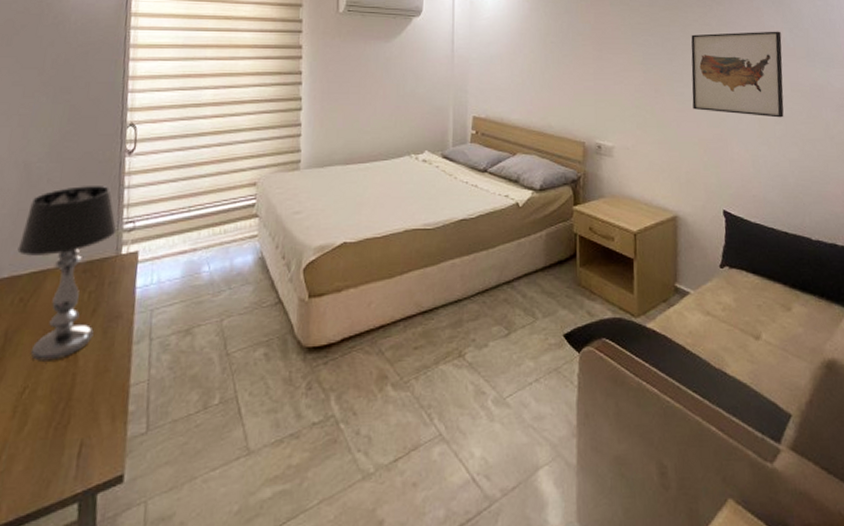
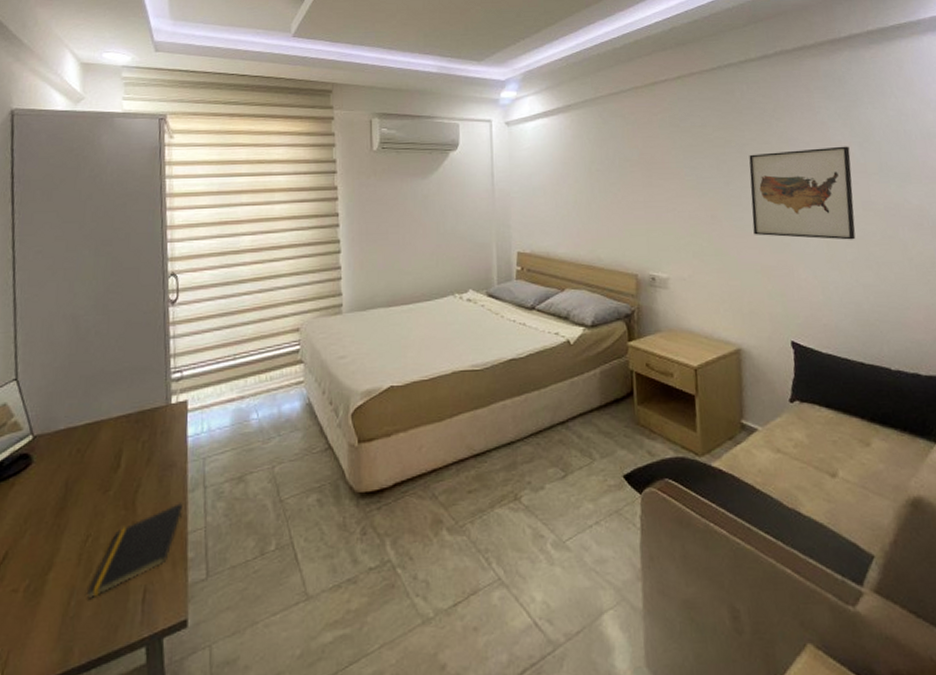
table lamp: present [17,186,117,361] -> none [71,336,165,510]
notepad: none [19,355,126,454] -> present [86,503,182,600]

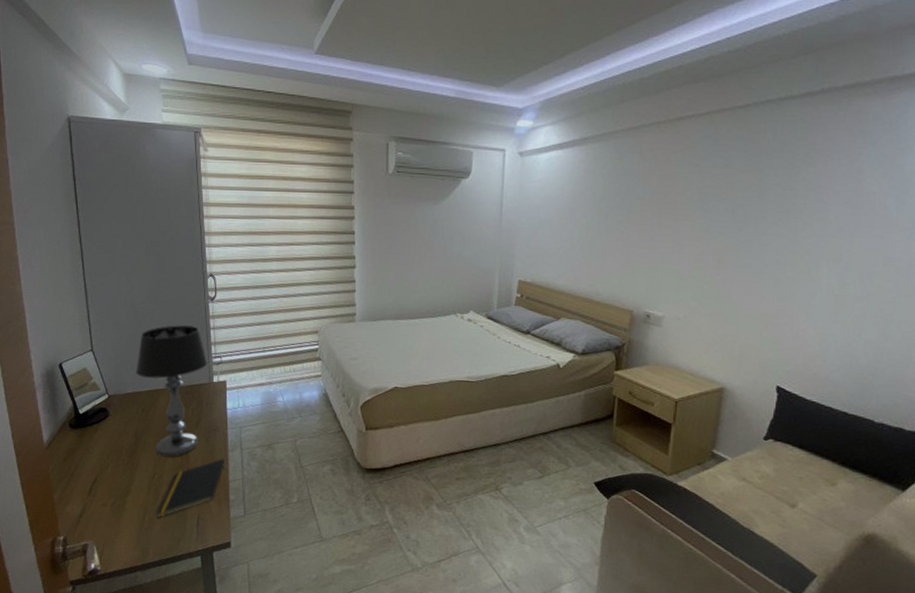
table lamp: none [71,336,165,510] -> present [136,325,208,457]
wall art: present [749,146,856,240] -> none [759,197,884,295]

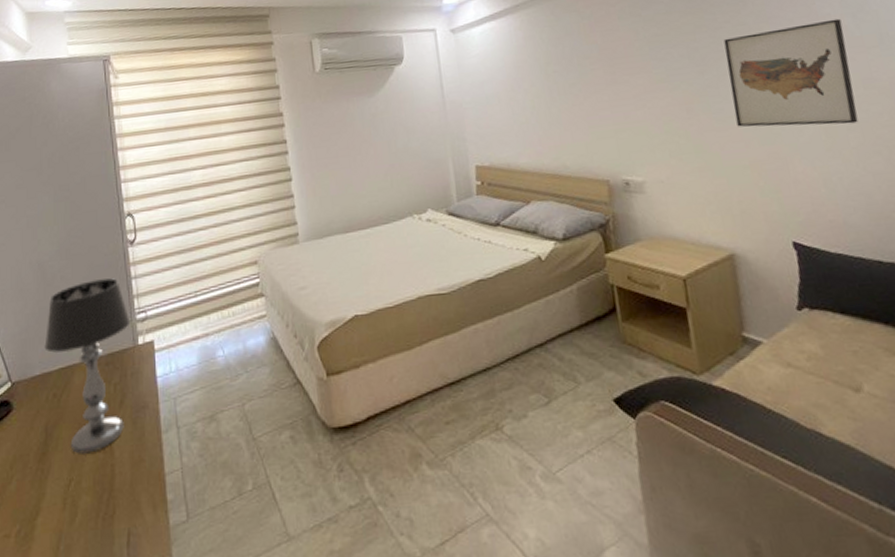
notepad: present [155,458,224,518] -> none [73,444,158,544]
wall art: none [759,197,884,295] -> present [723,18,858,127]

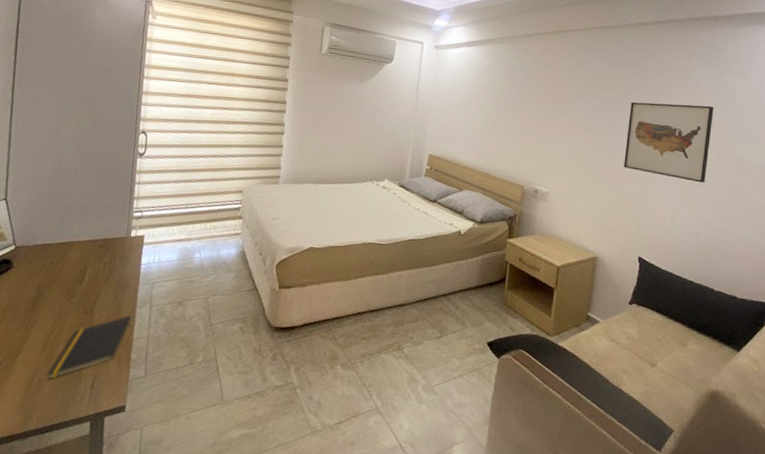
table lamp: present [44,278,131,454] -> none [49,178,128,313]
notepad: none [73,444,158,544] -> present [46,315,131,380]

